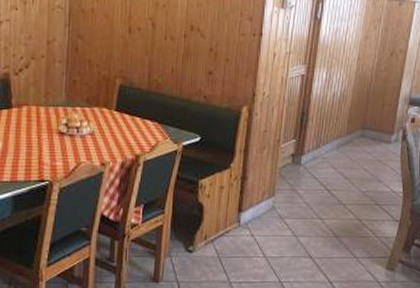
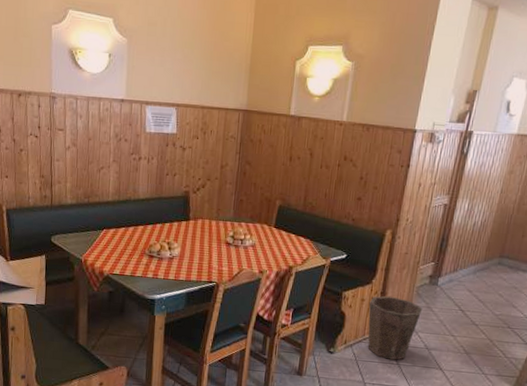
waste bin: none [228,180,287,252] -> present [367,296,423,360]

